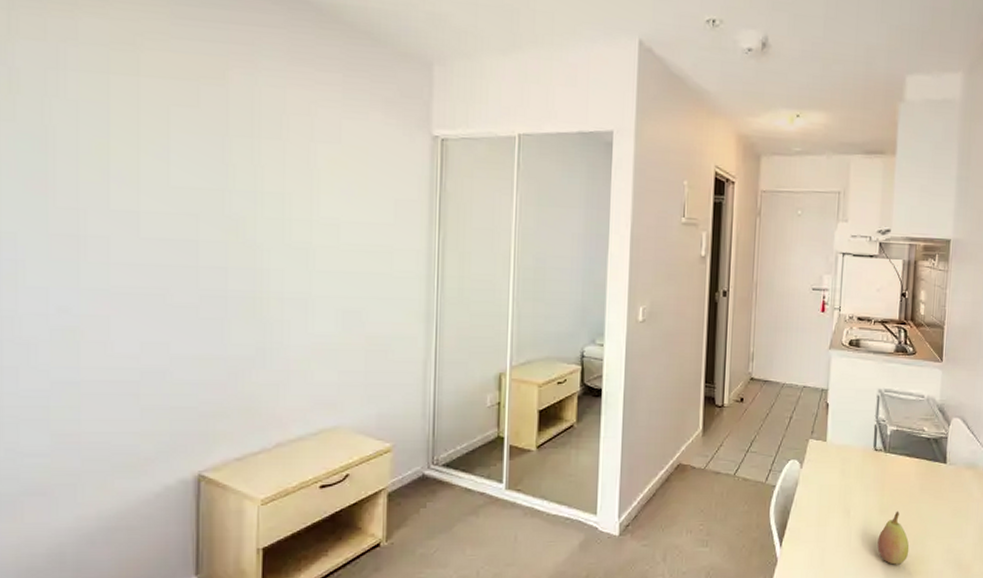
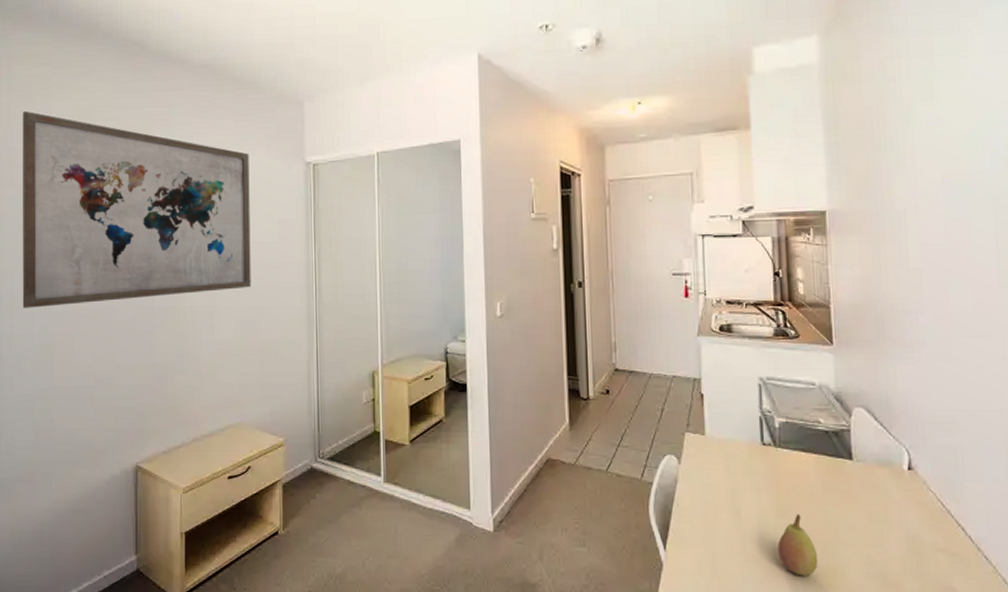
wall art: none [31,21,361,282] -> present [22,110,251,308]

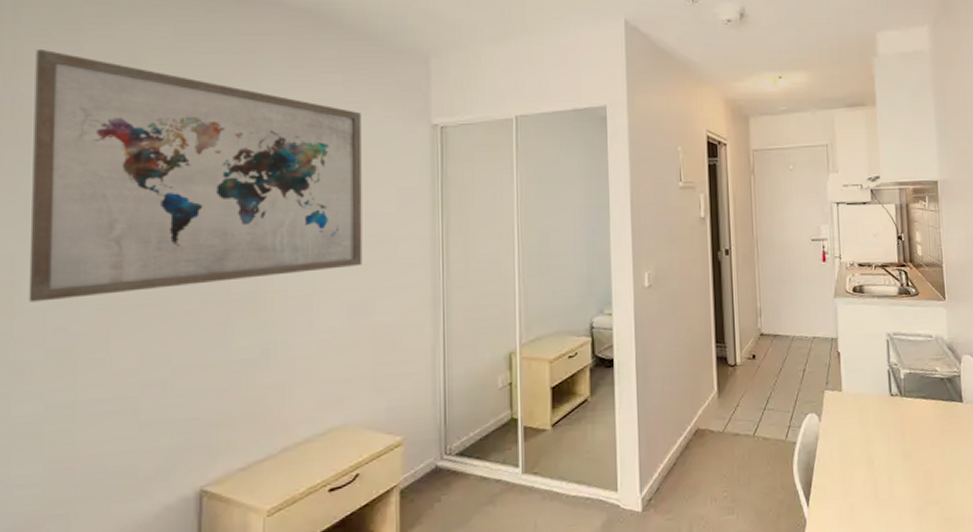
fruit: present [778,513,818,576] -> none [905,456,938,514]

